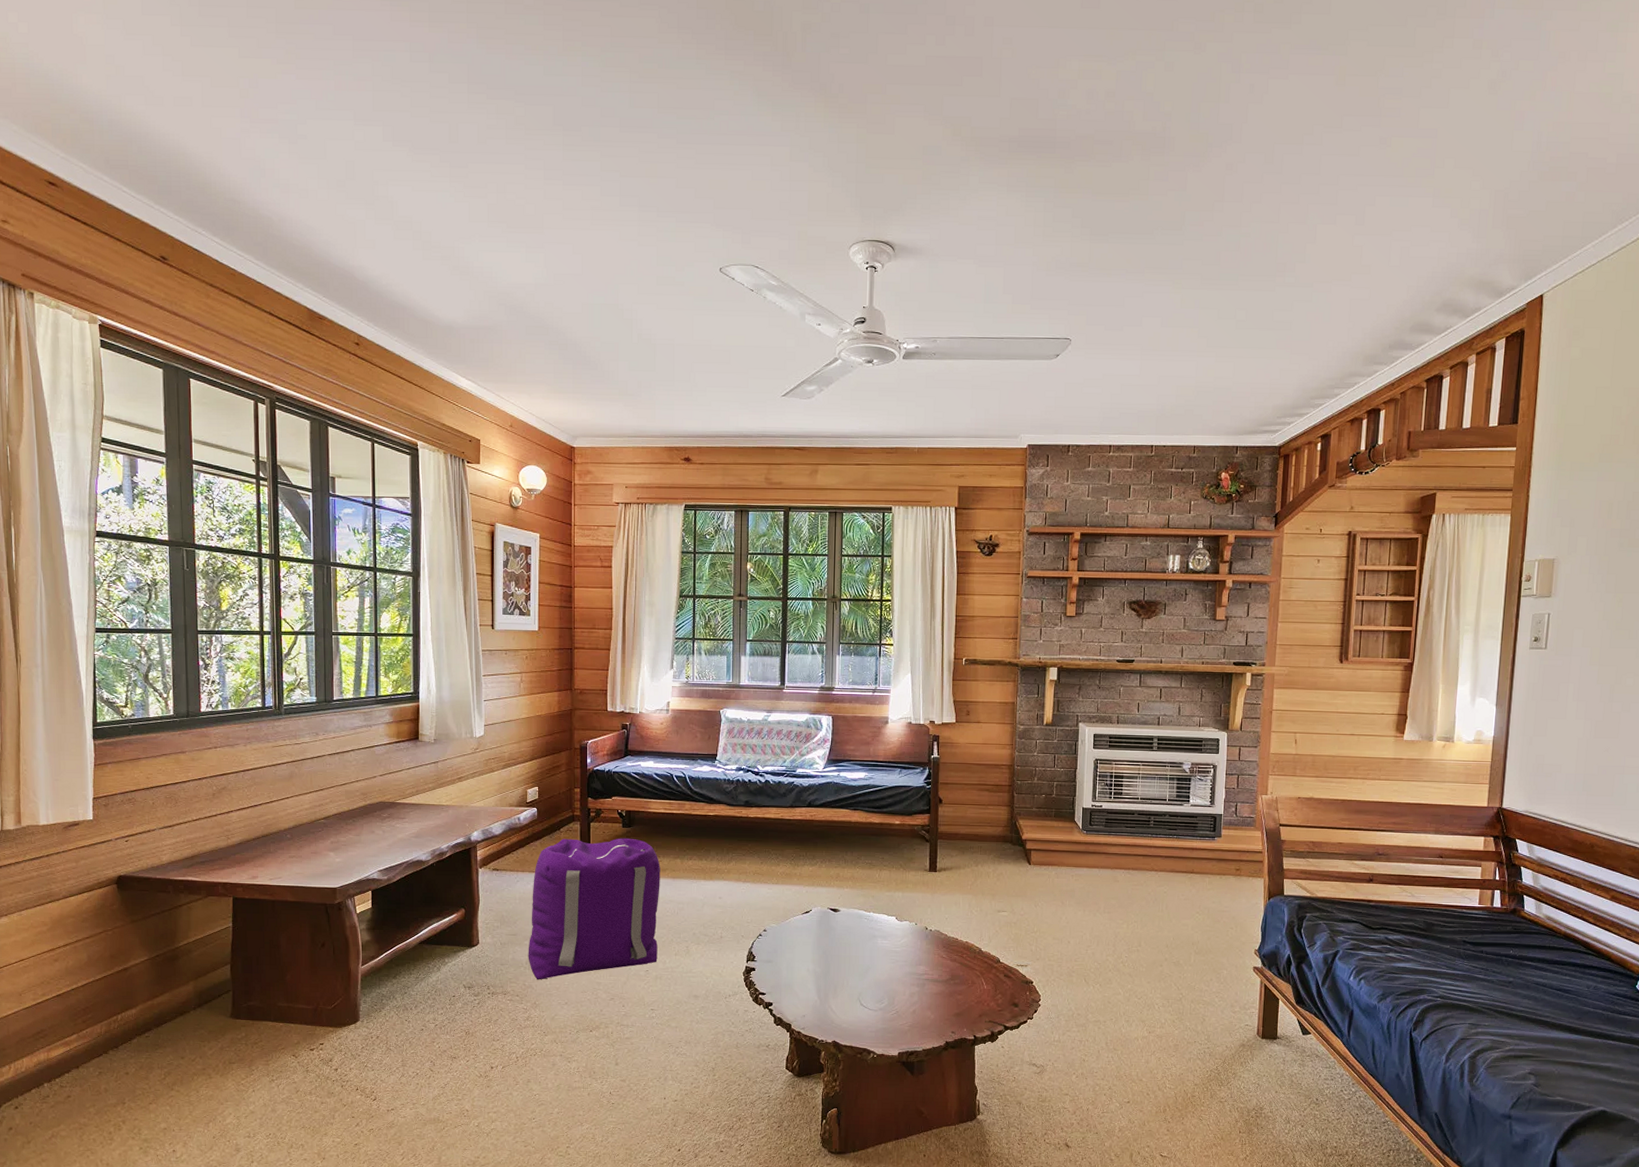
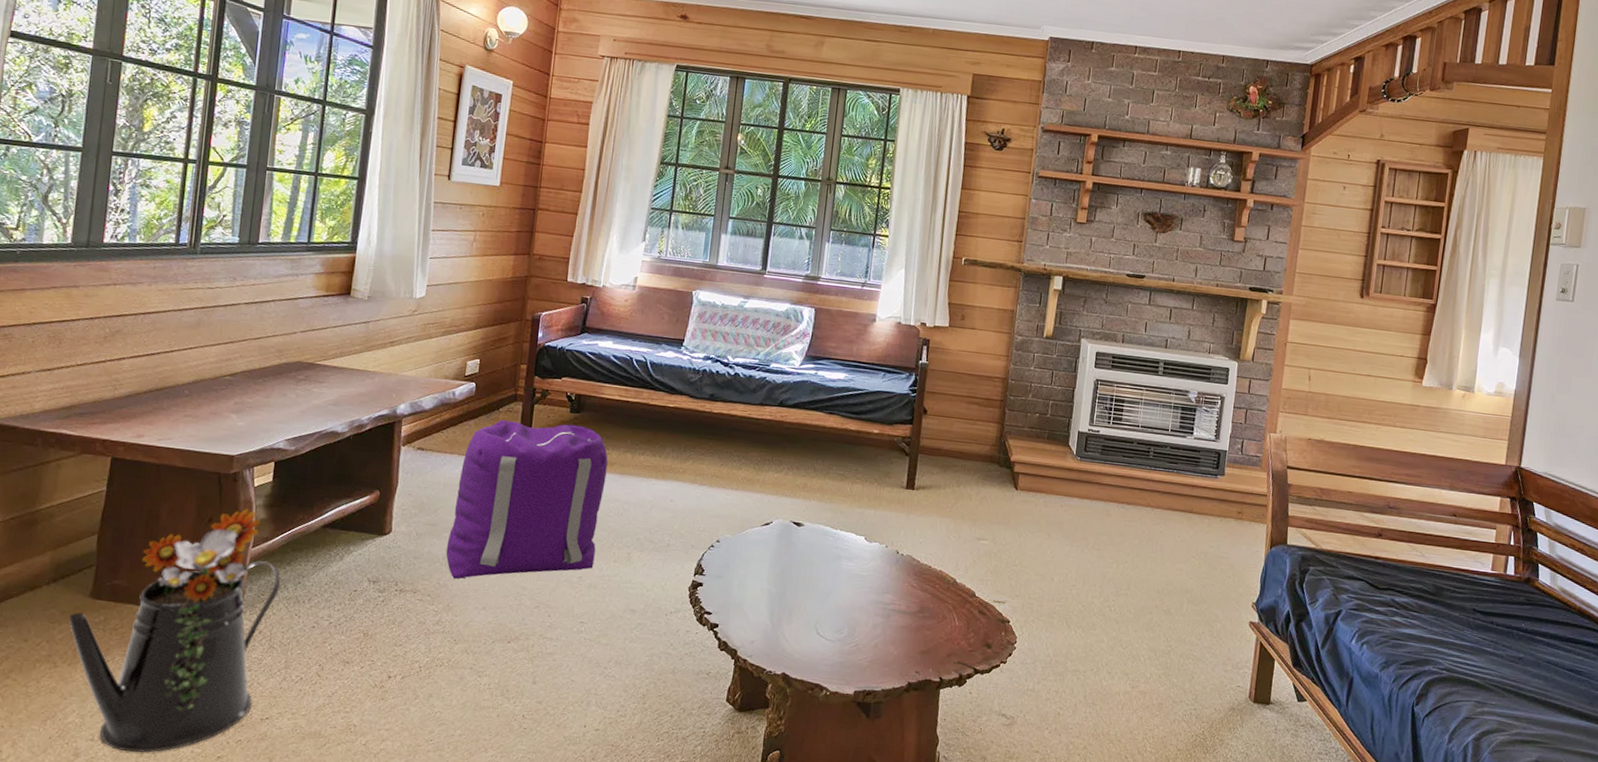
watering can: none [216,932,390,1145] -> present [69,508,281,753]

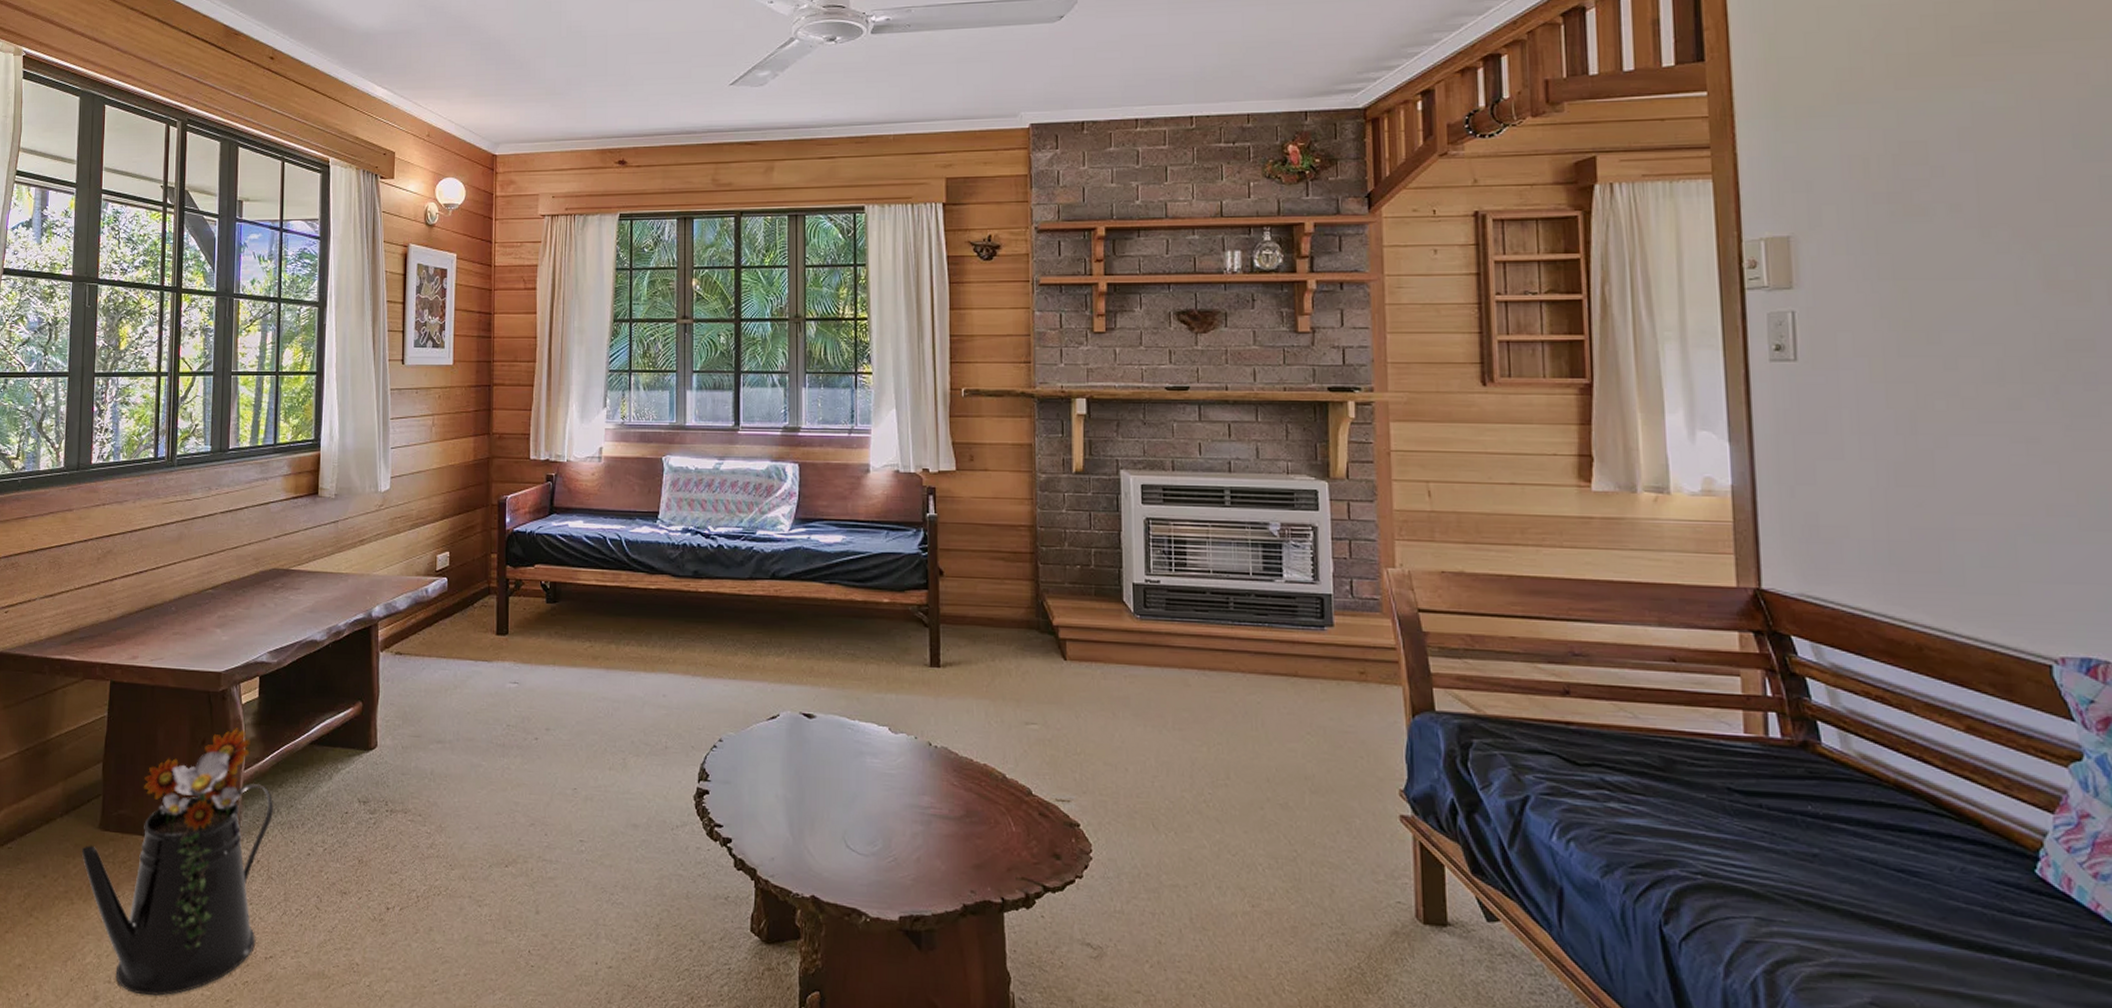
backpack: present [446,419,608,579] -> none [433,616,591,796]

